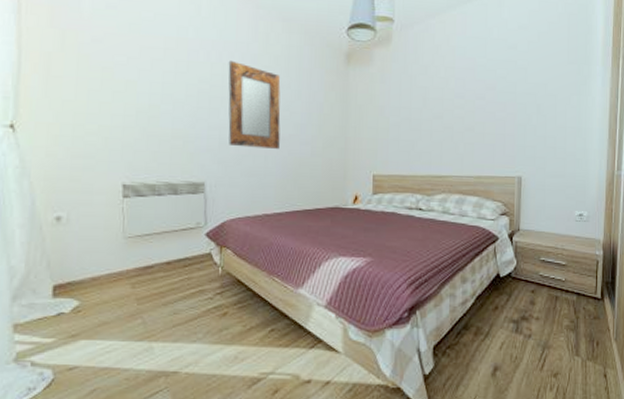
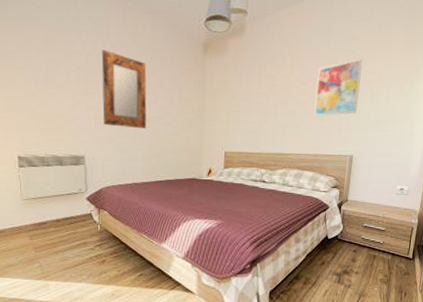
wall art: none [475,70,523,133] -> present [314,59,362,116]

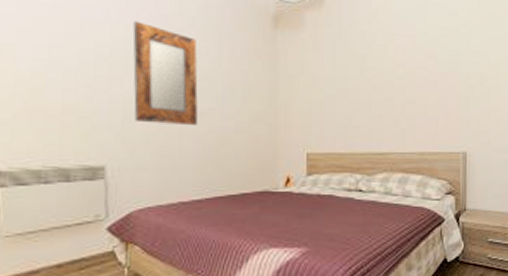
wall art: present [314,59,362,116] -> none [416,38,466,105]

